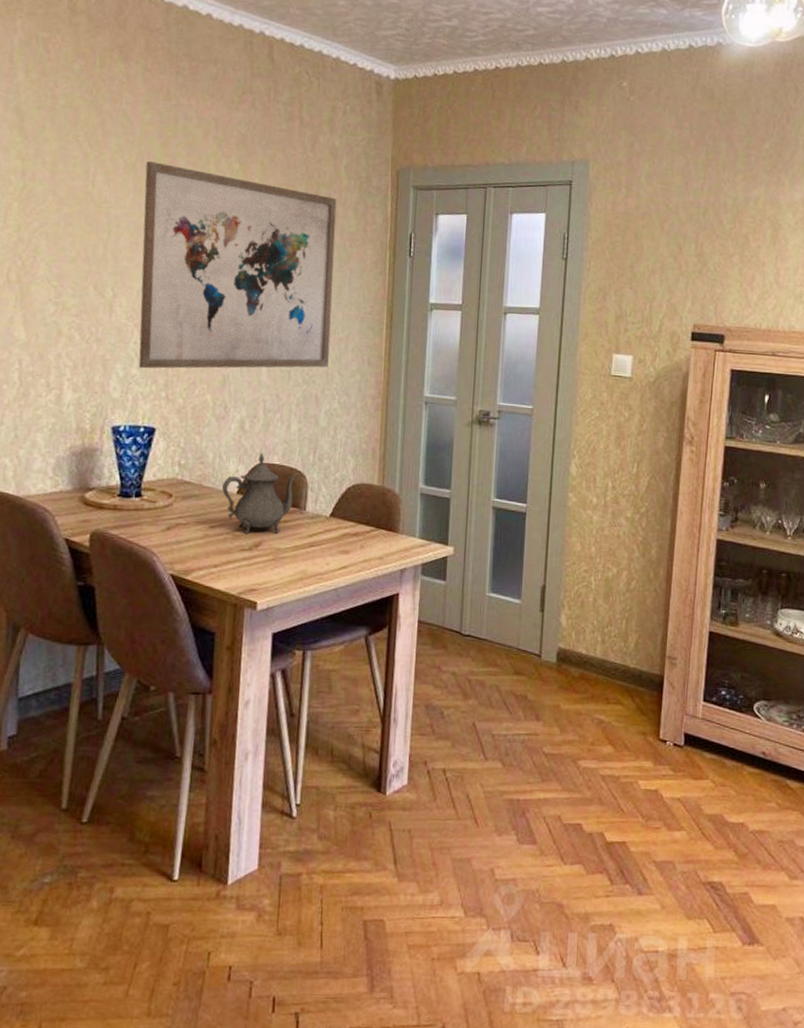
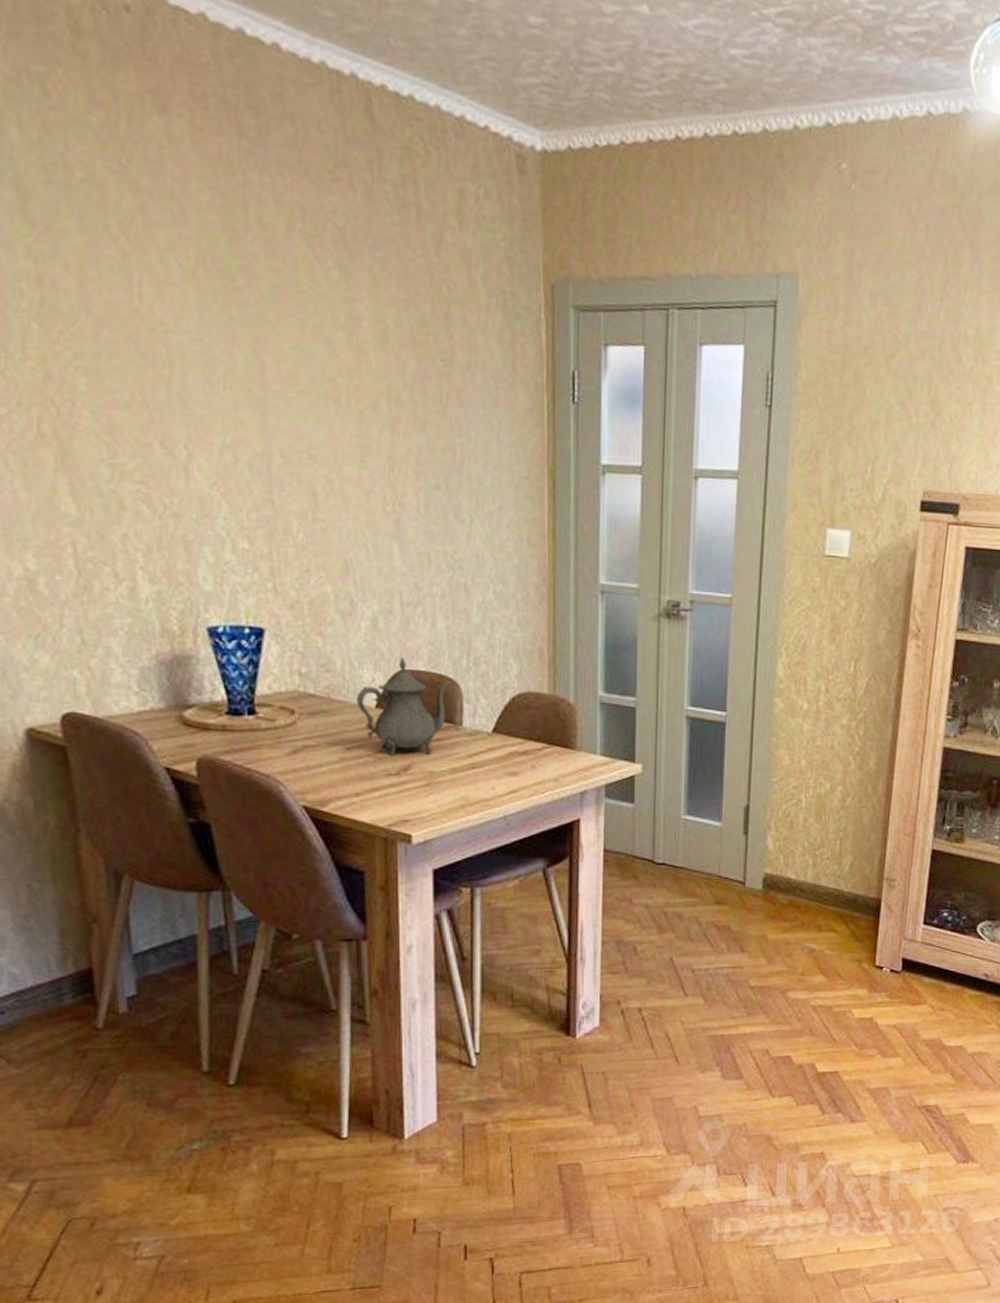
wall art: present [138,161,337,369] -> none [211,265,478,553]

